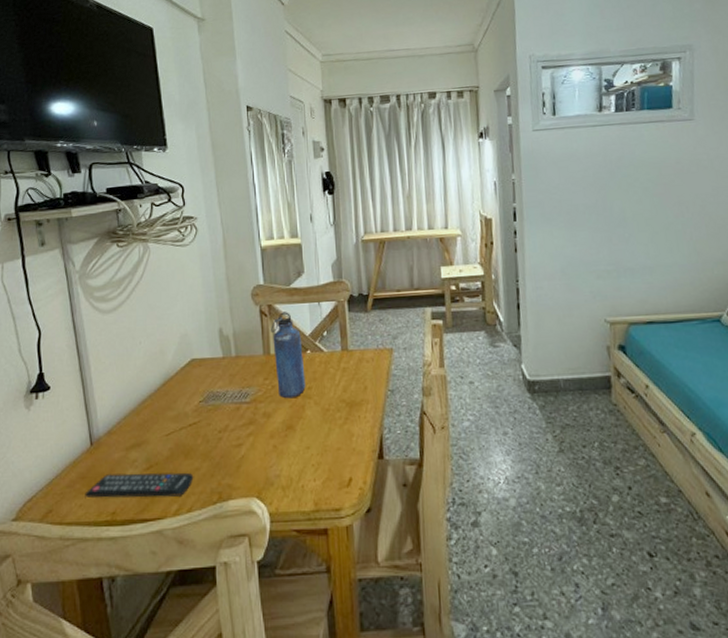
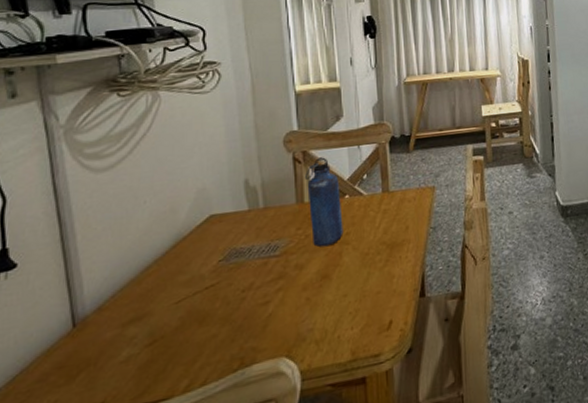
remote control: present [85,472,194,498] -> none [62,341,210,391]

